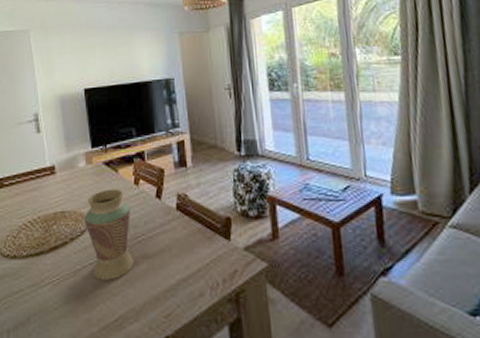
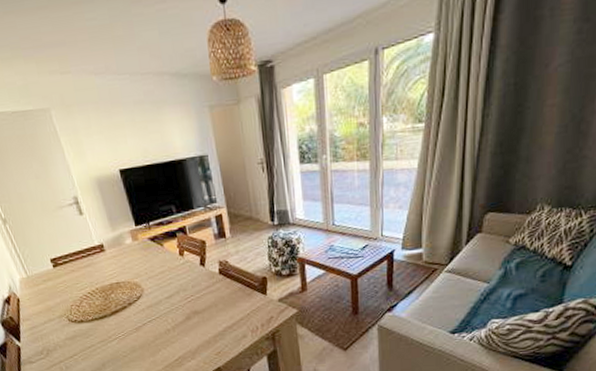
vase: present [84,188,134,280] -> none [138,260,187,333]

